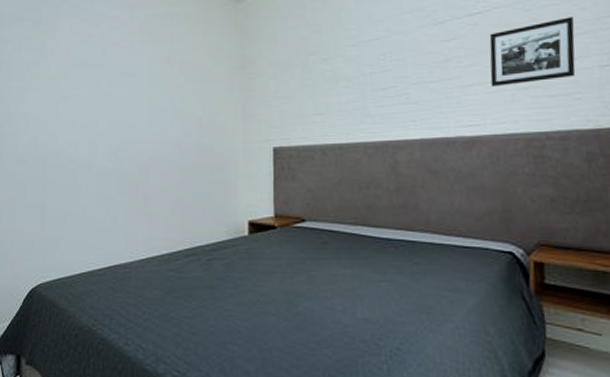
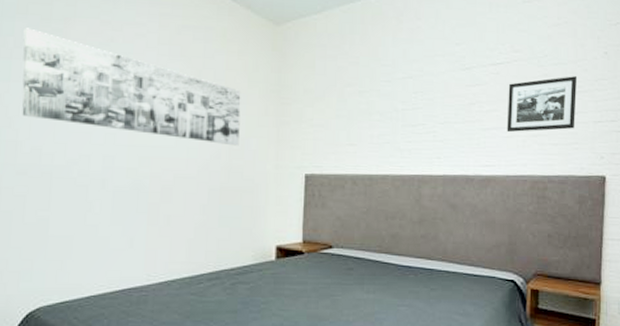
wall art: none [19,33,208,124] -> present [22,28,241,146]

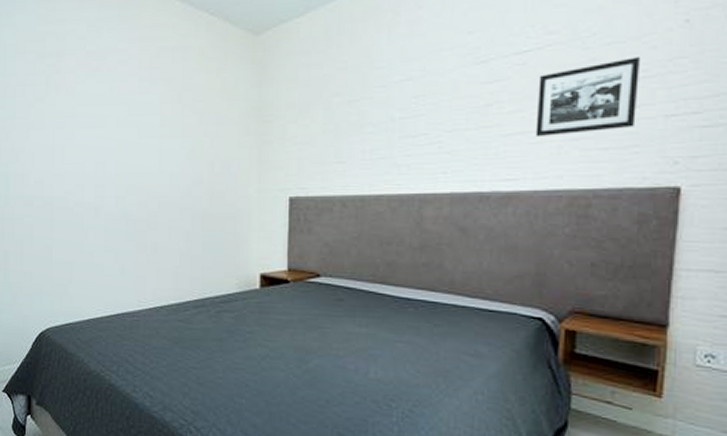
wall art: present [22,28,241,146] -> none [23,66,221,170]

